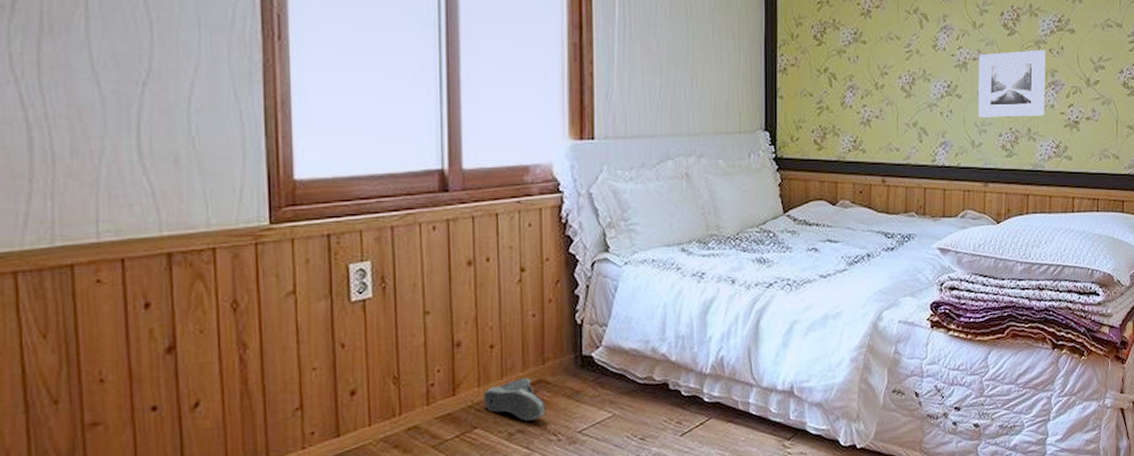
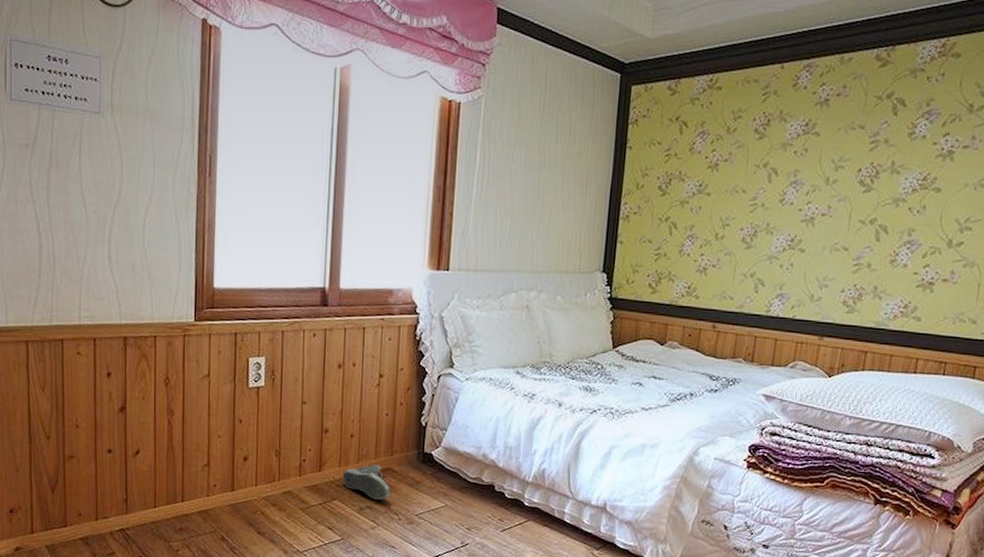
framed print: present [978,49,1046,118] -> none [821,207,904,275]

